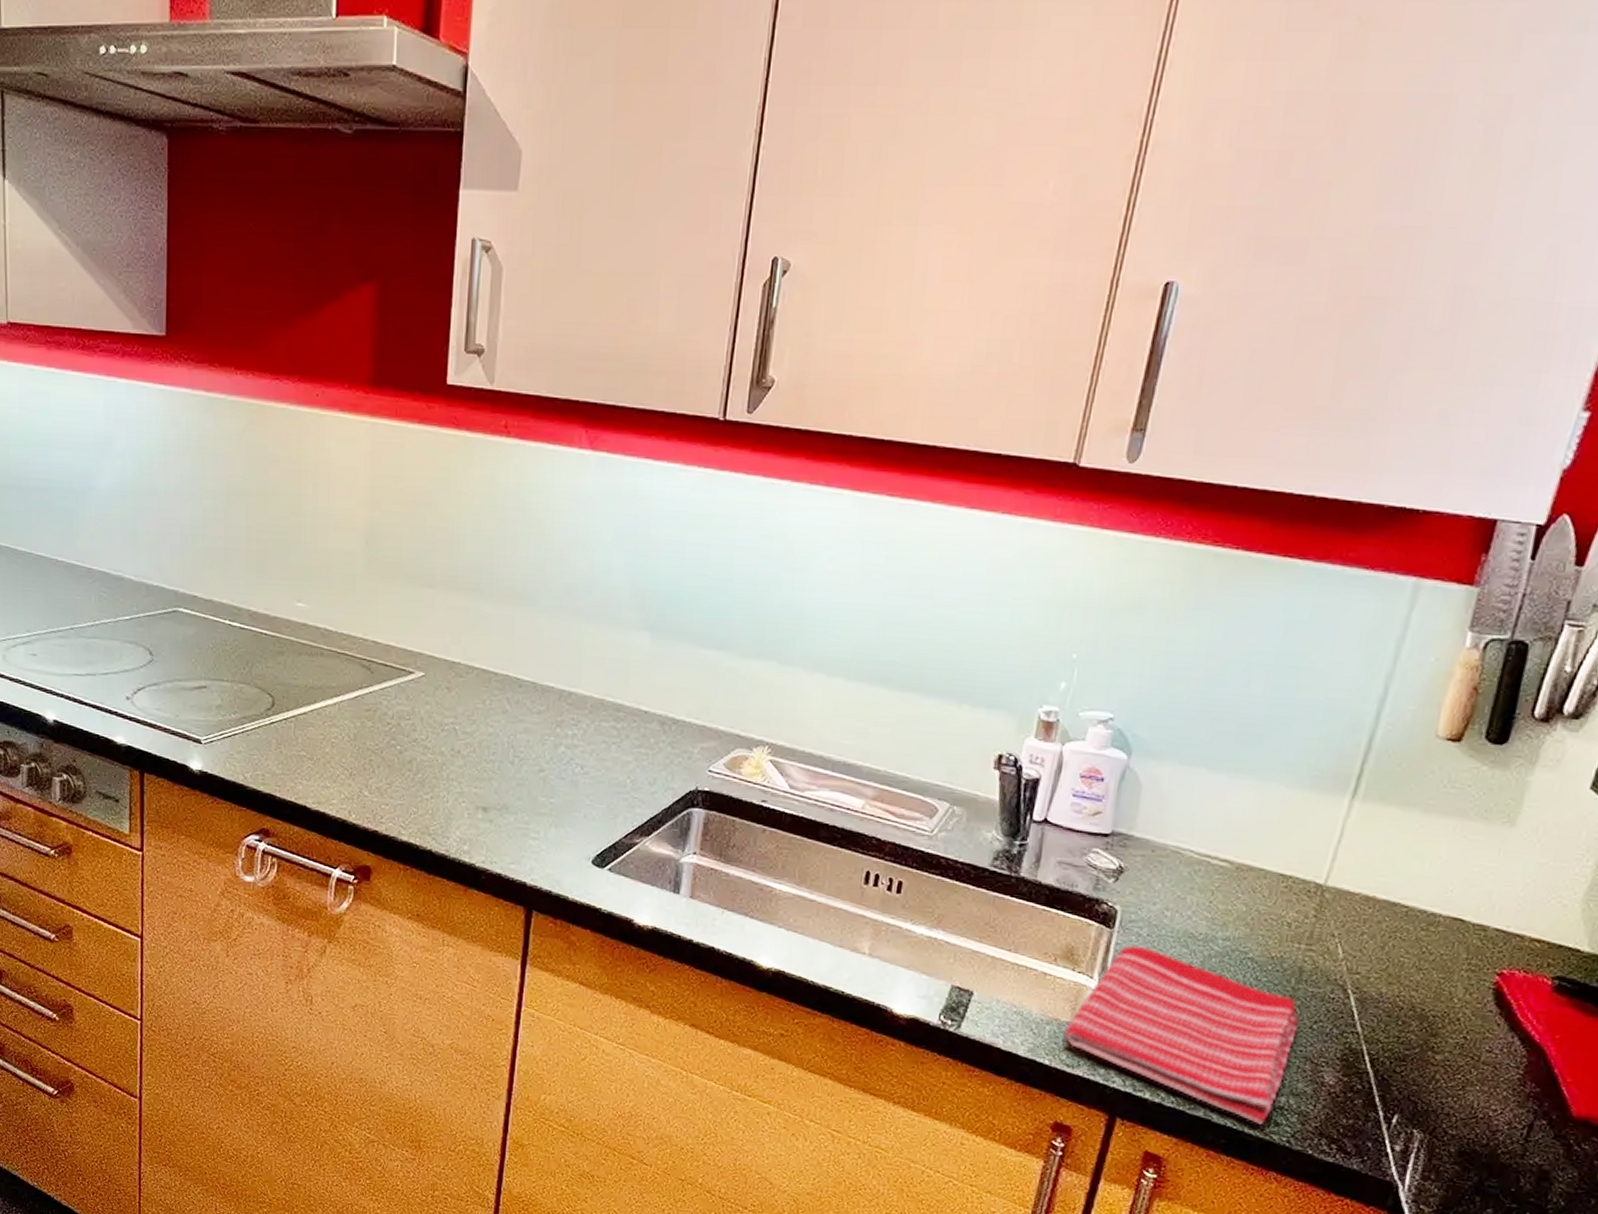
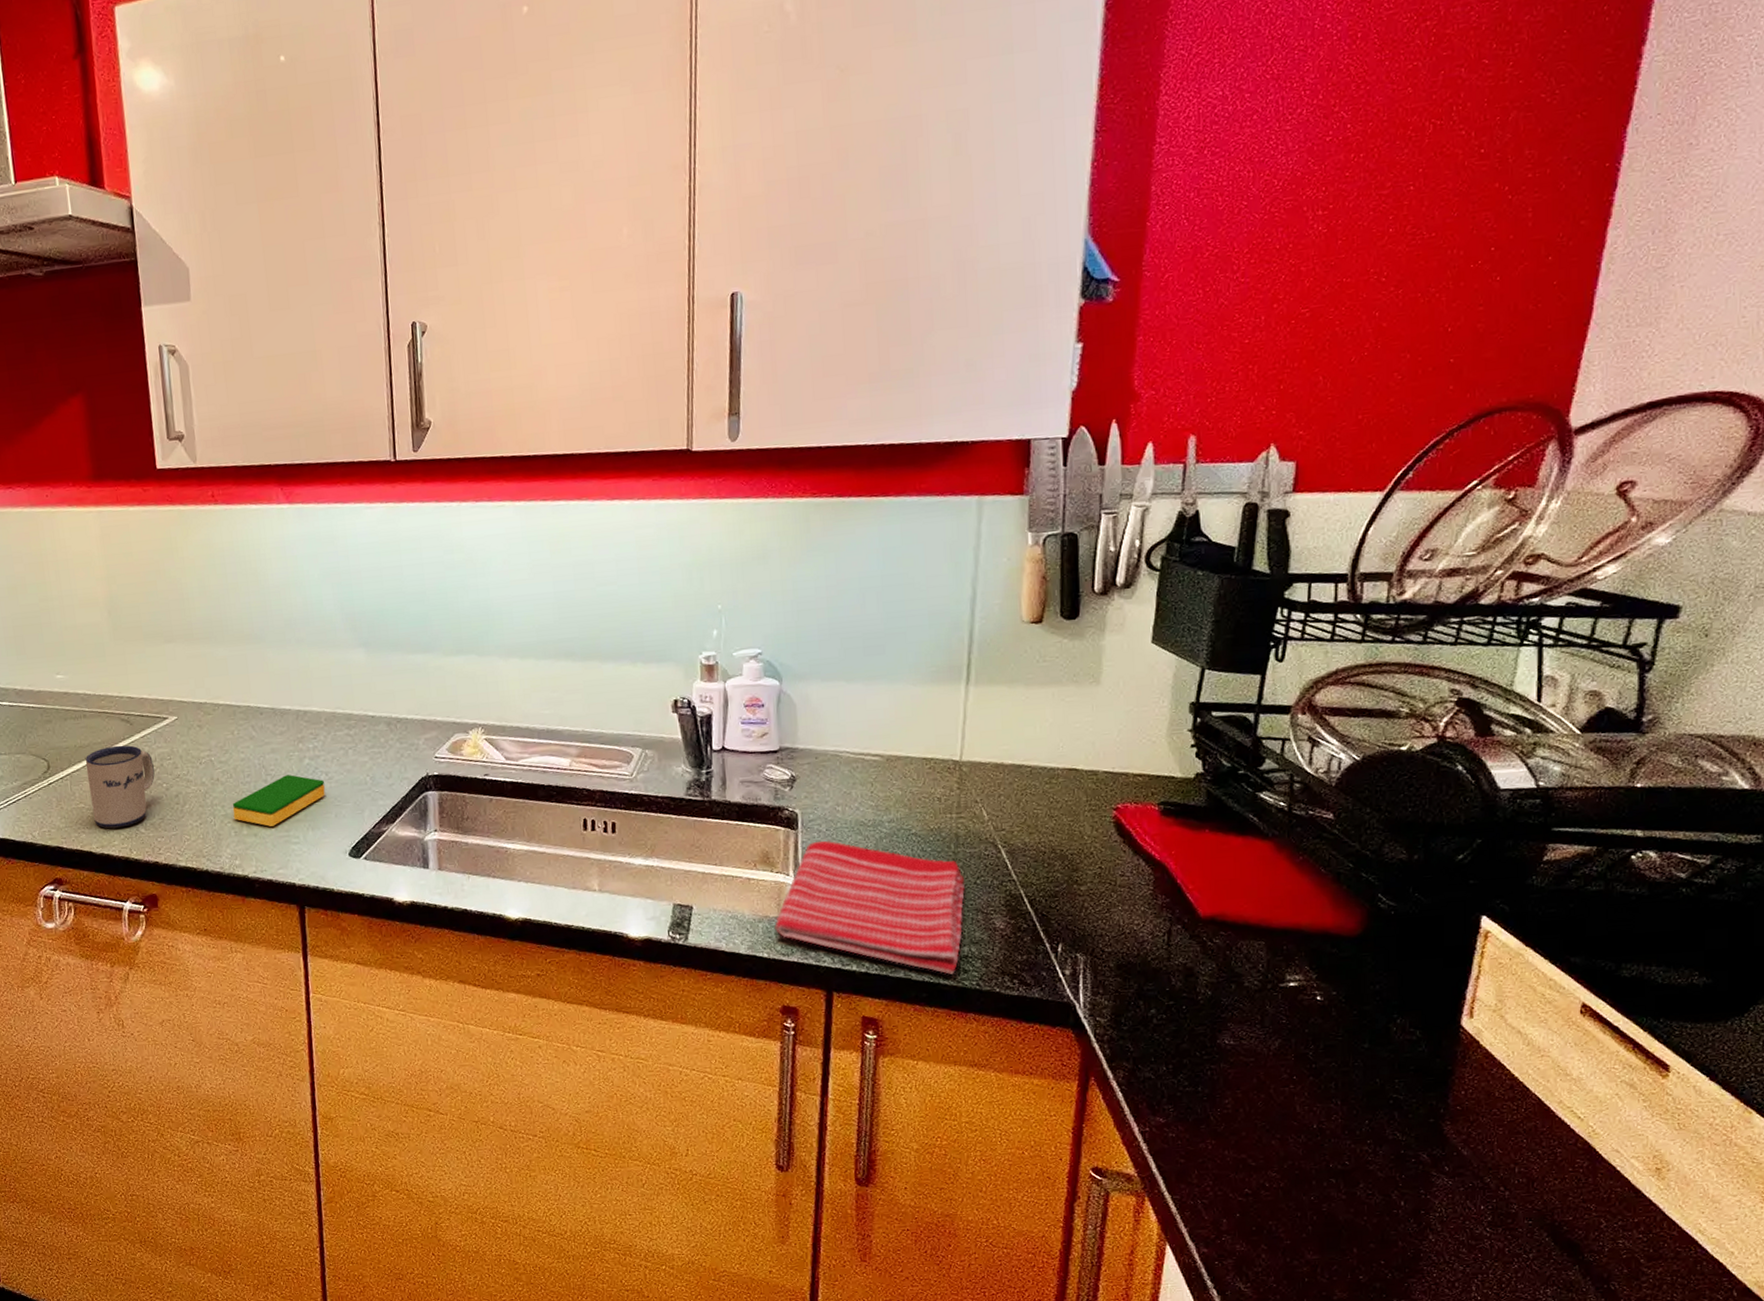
mug: none [314,693,390,786] -> present [85,745,155,829]
dish sponge: none [469,760,578,815] -> present [232,775,325,827]

